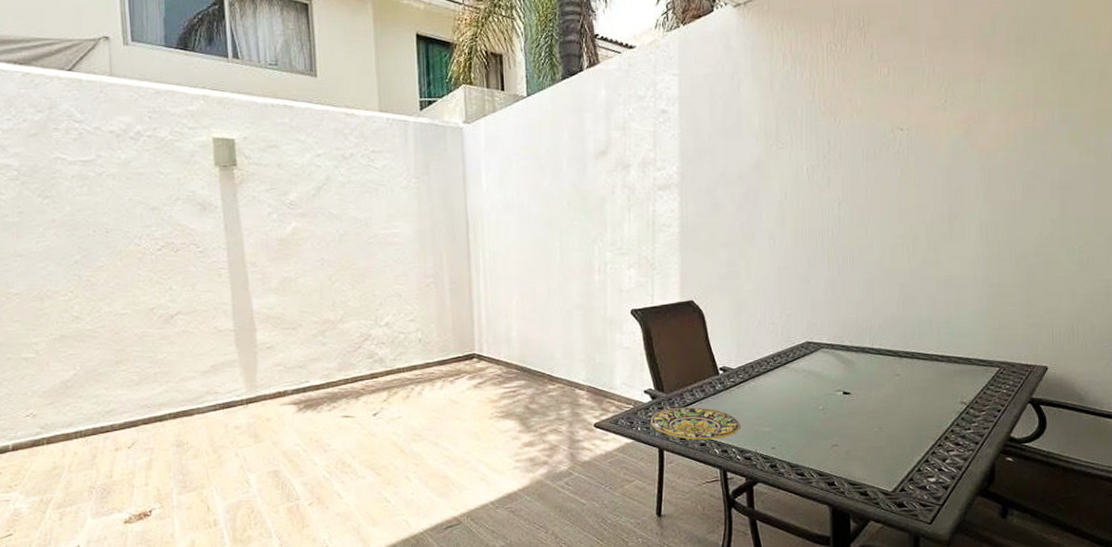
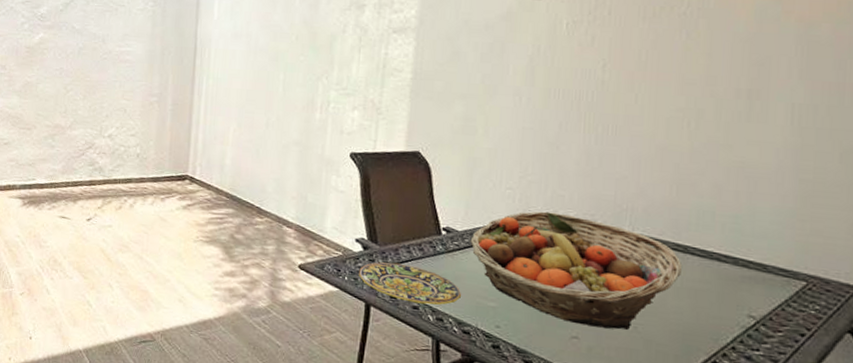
fruit basket: none [744,339,912,434] -> present [470,211,683,330]

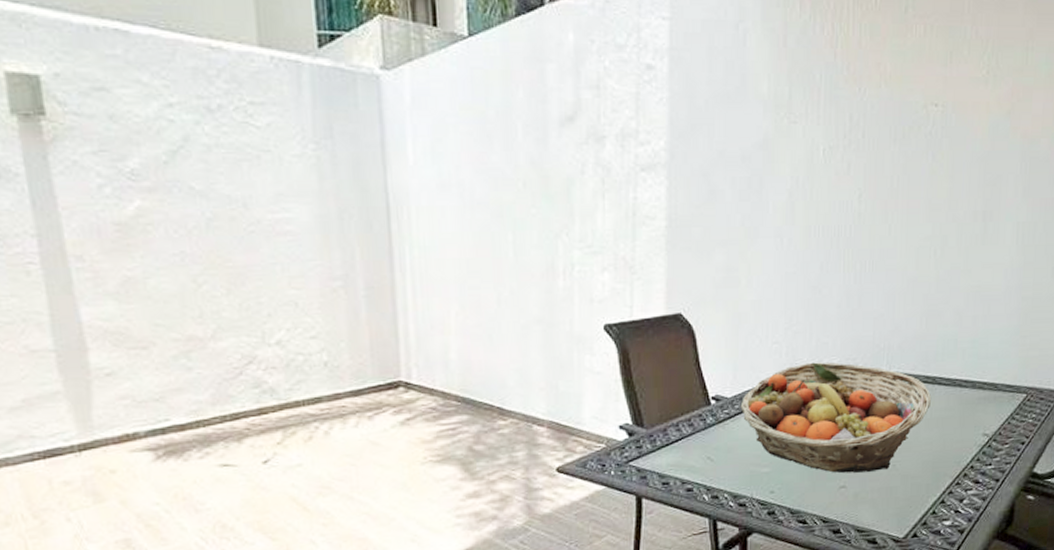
plate: present [359,262,461,305] -> none [626,444,734,485]

